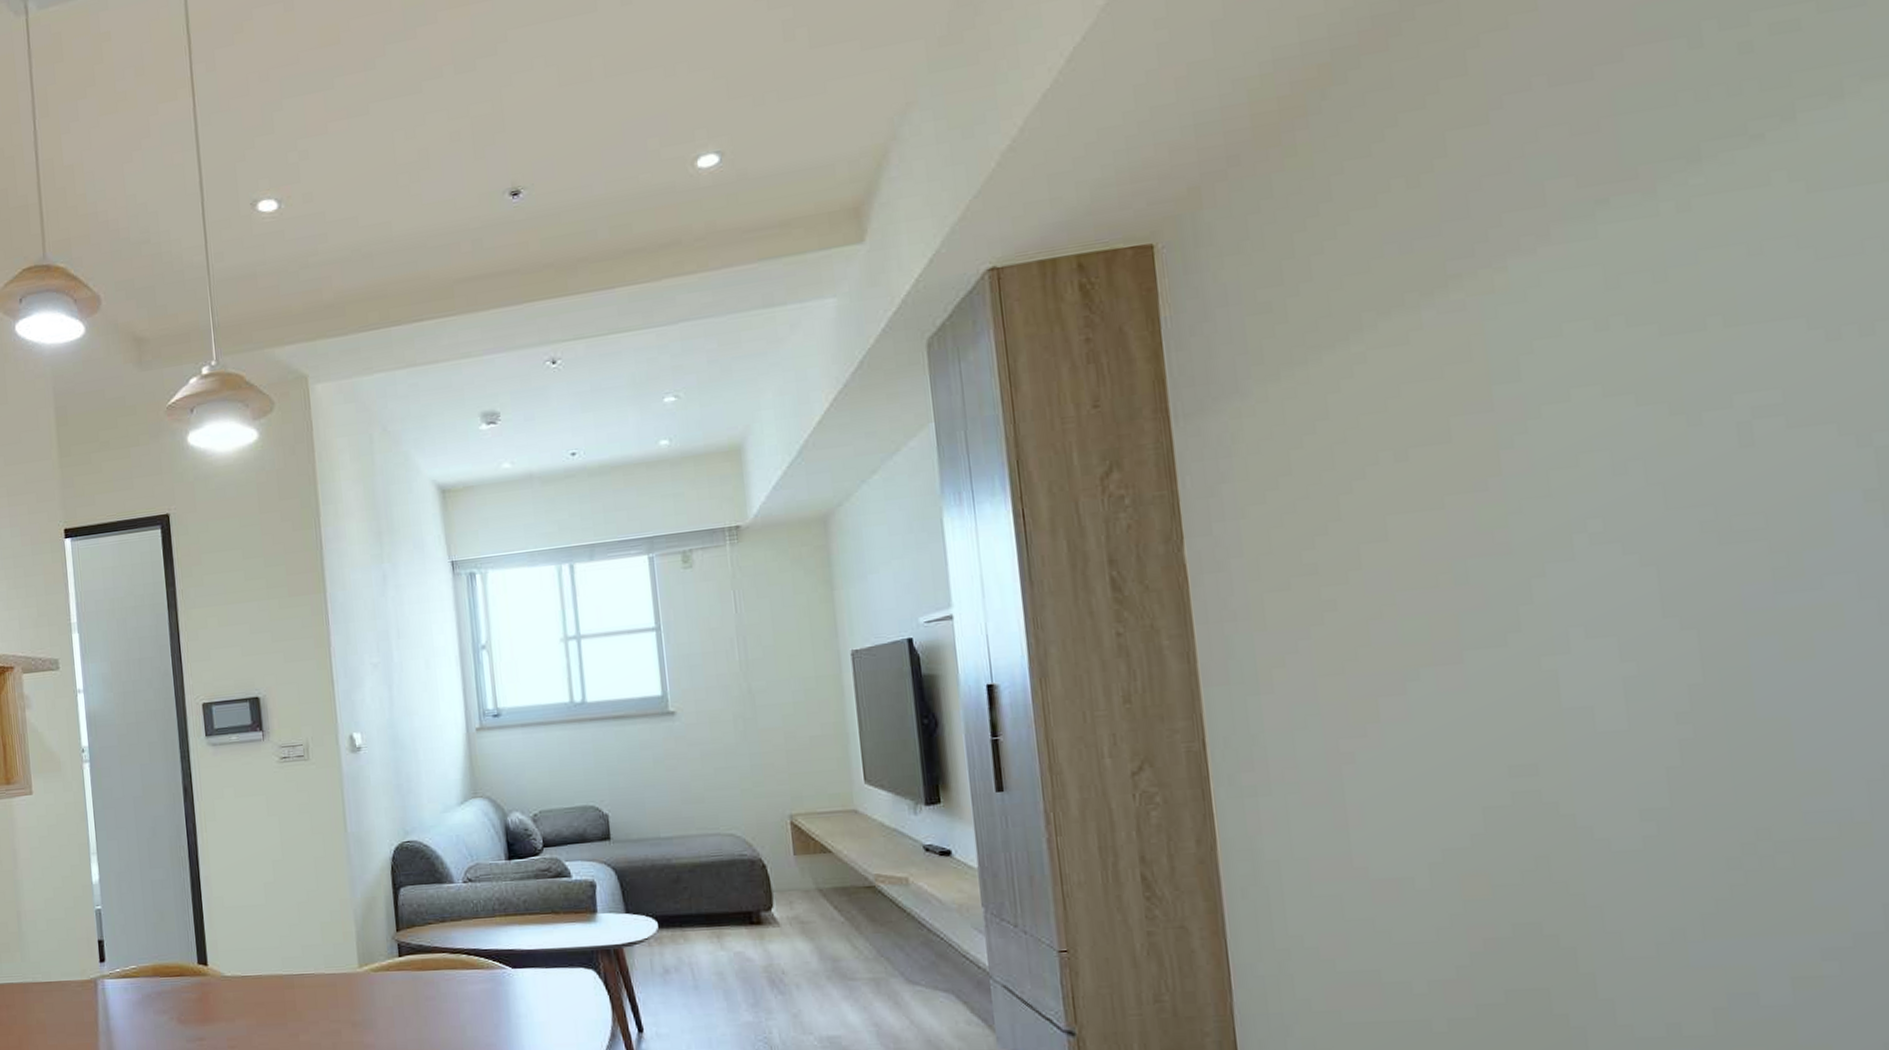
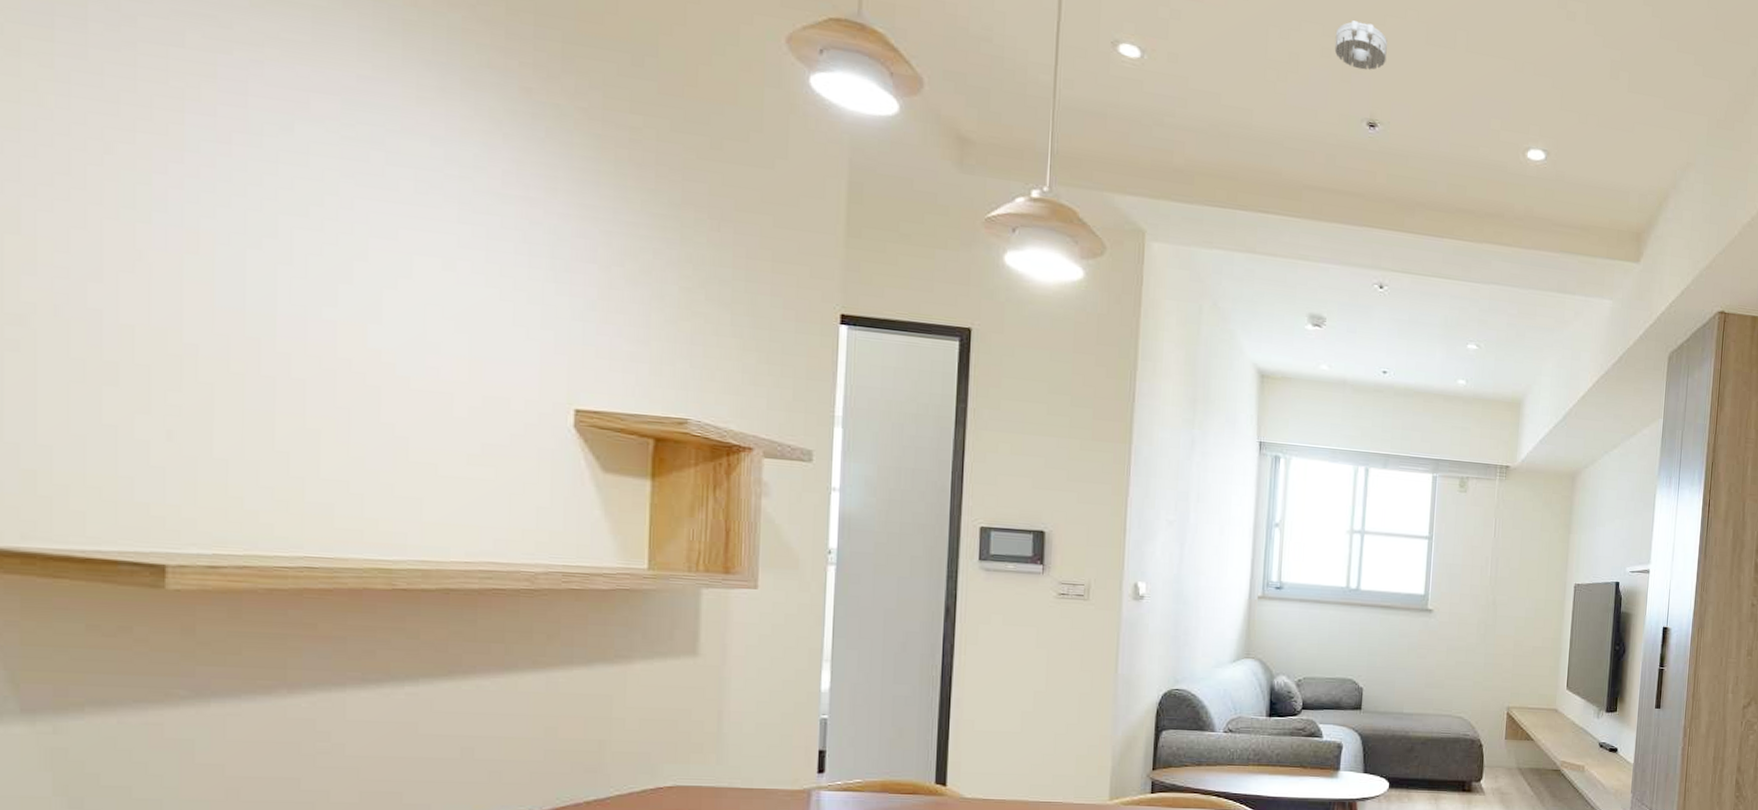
smoke detector: none [461,88,519,141] -> present [1334,20,1387,70]

